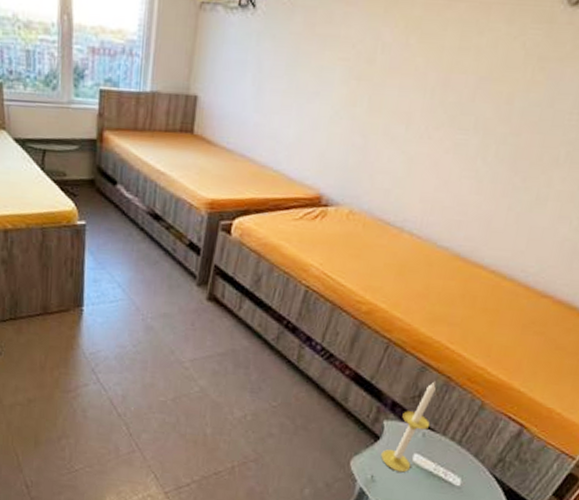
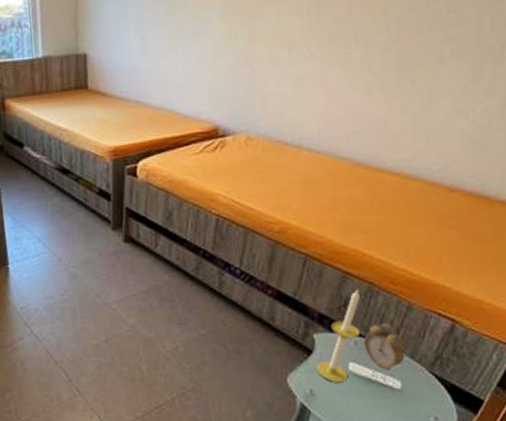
alarm clock: none [431,418,472,466] -> present [363,323,405,370]

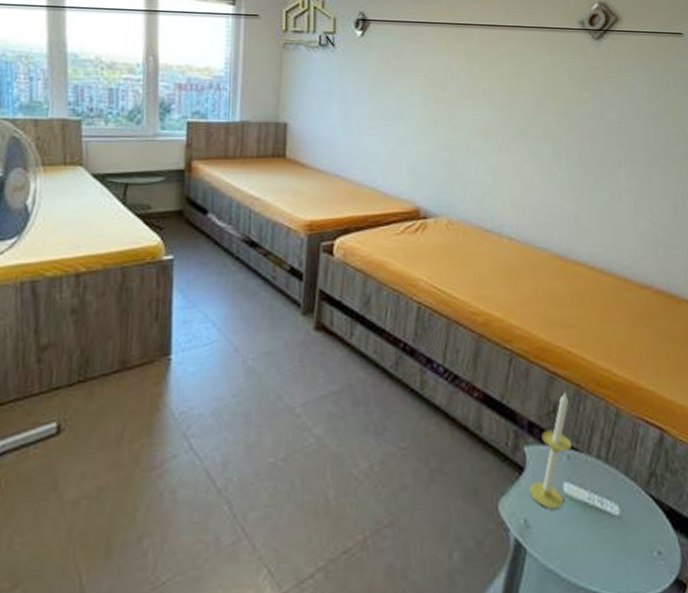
alarm clock: present [363,323,405,370] -> none [576,432,620,491]

